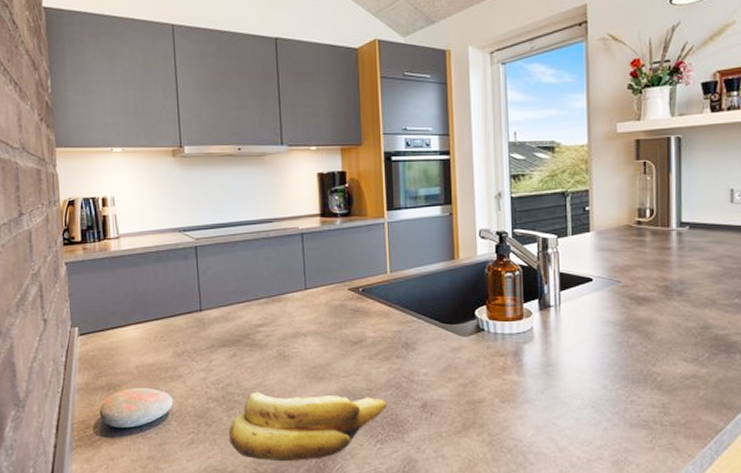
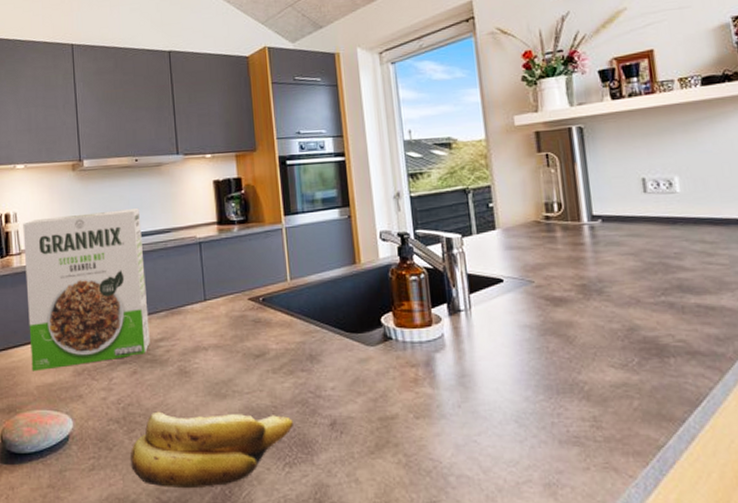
cereal box: none [121,198,250,352] -> present [23,209,150,372]

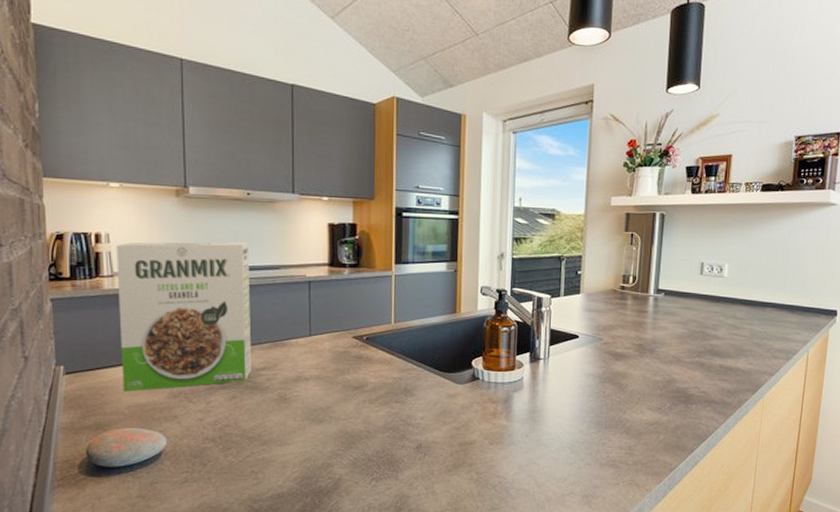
banana: present [130,411,293,489] -> none [225,432,383,499]

